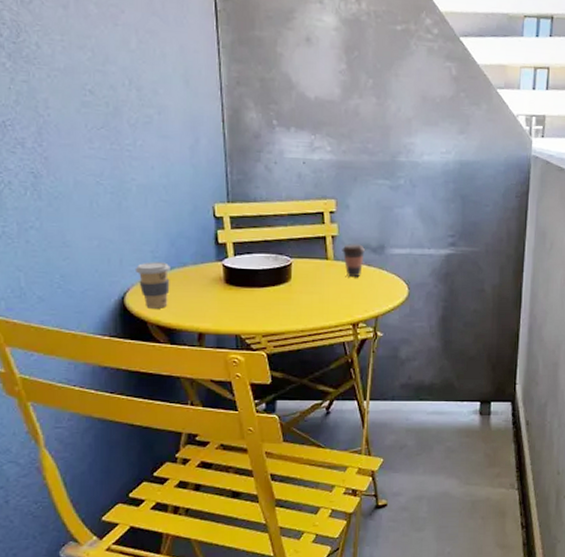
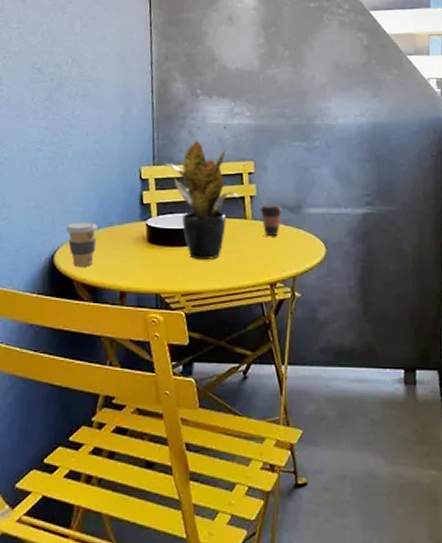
potted plant: none [238,176,320,302] -> present [163,140,239,261]

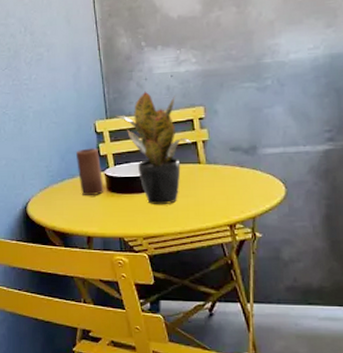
coffee cup: present [65,222,98,267] -> none [34,175,62,216]
candle: none [116,195,144,246] -> present [75,148,104,195]
coffee cup: present [260,203,283,237] -> none [213,146,238,180]

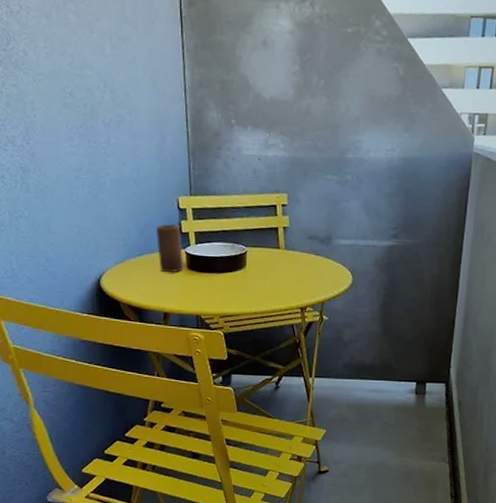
potted plant: present [115,91,191,205] -> none [200,171,273,286]

